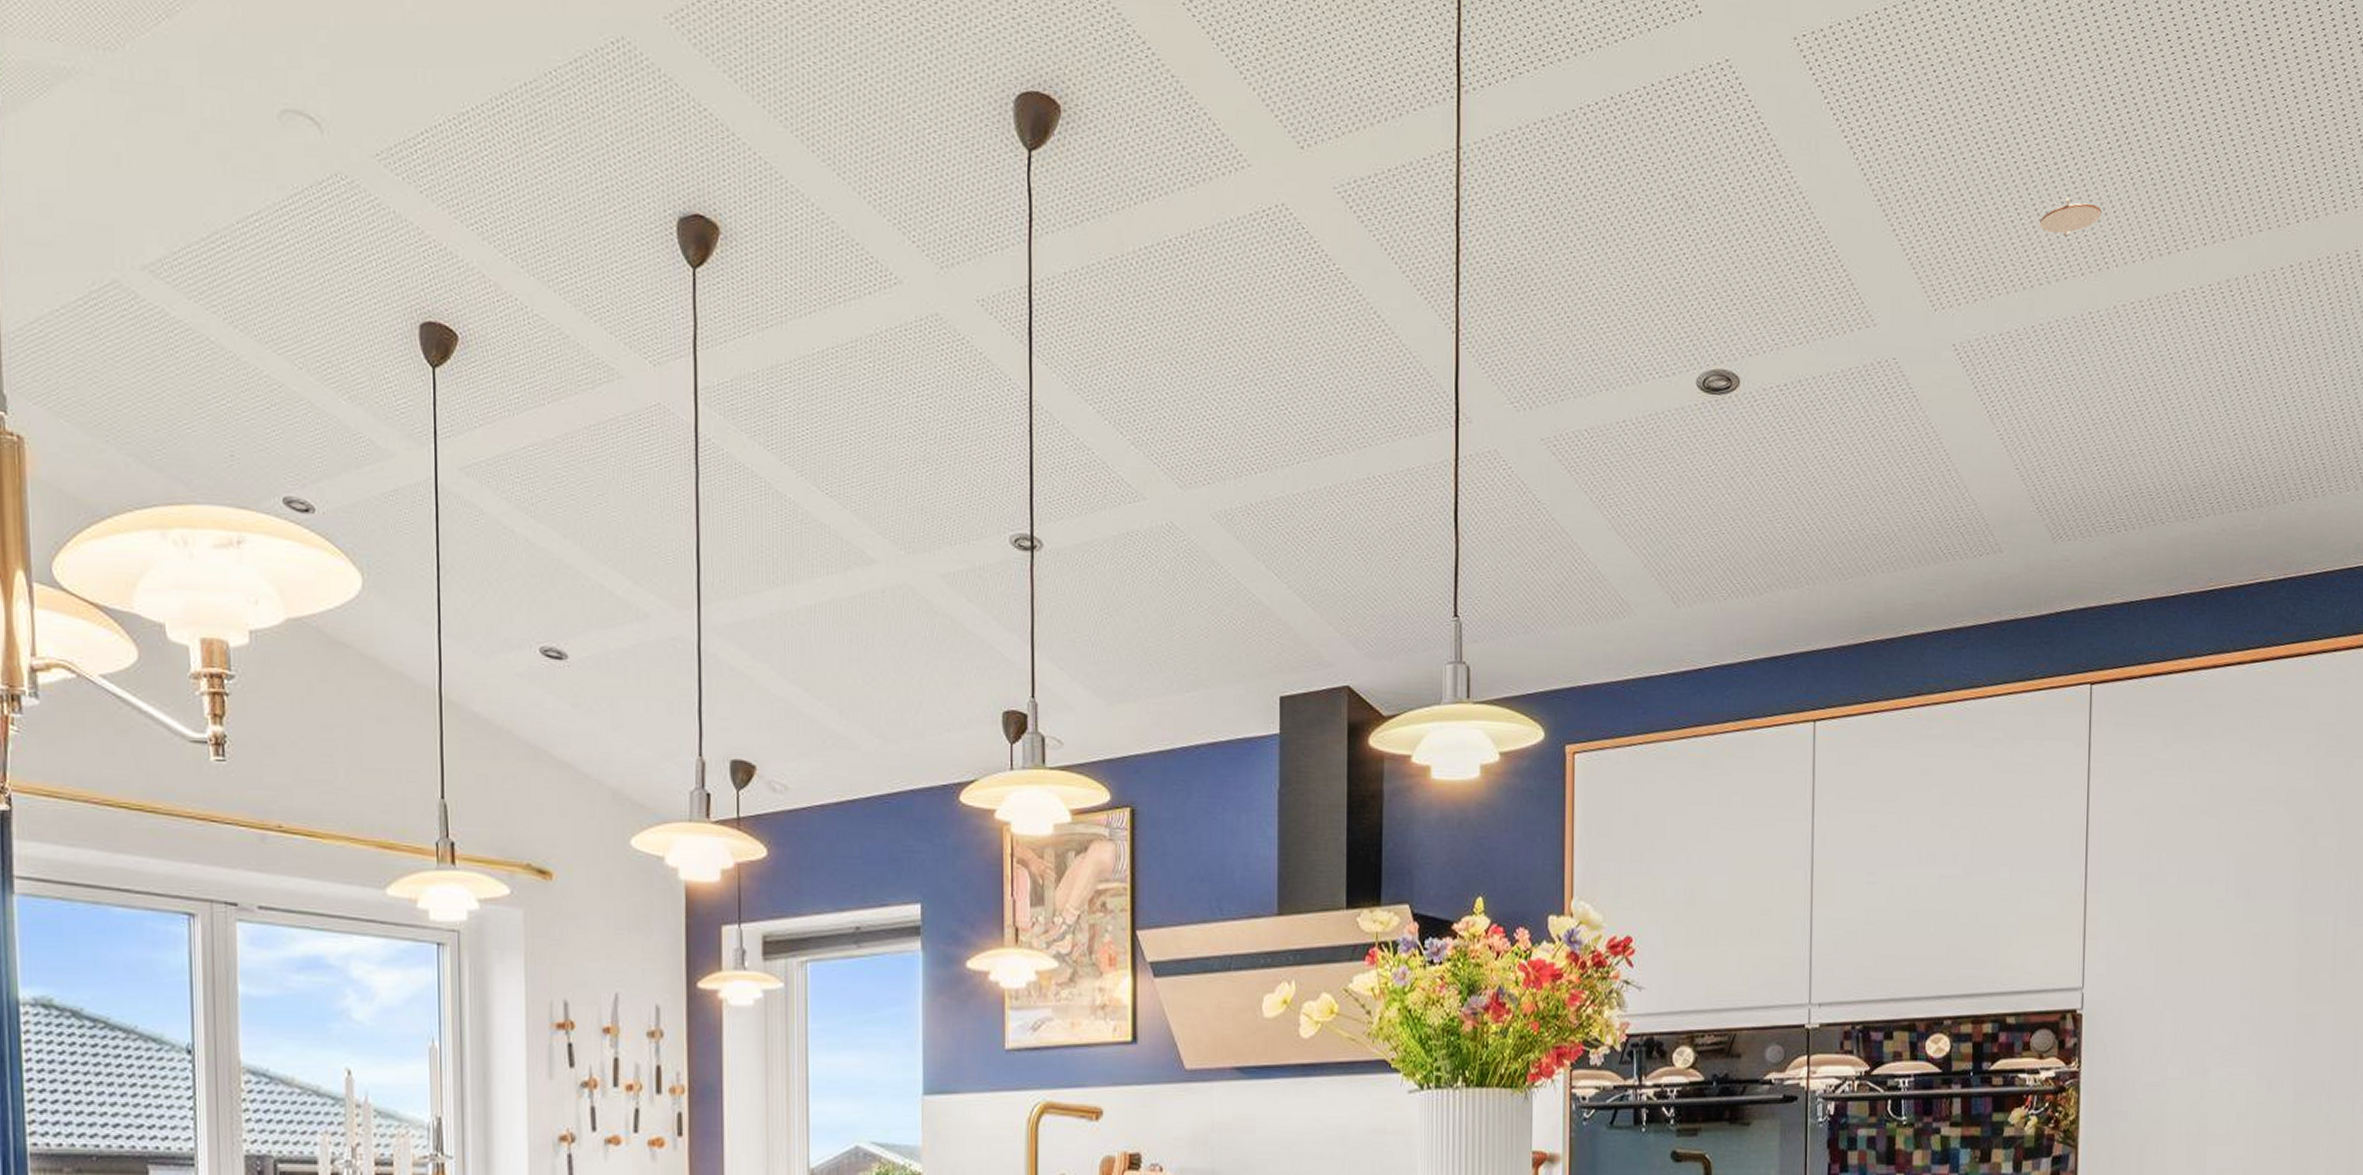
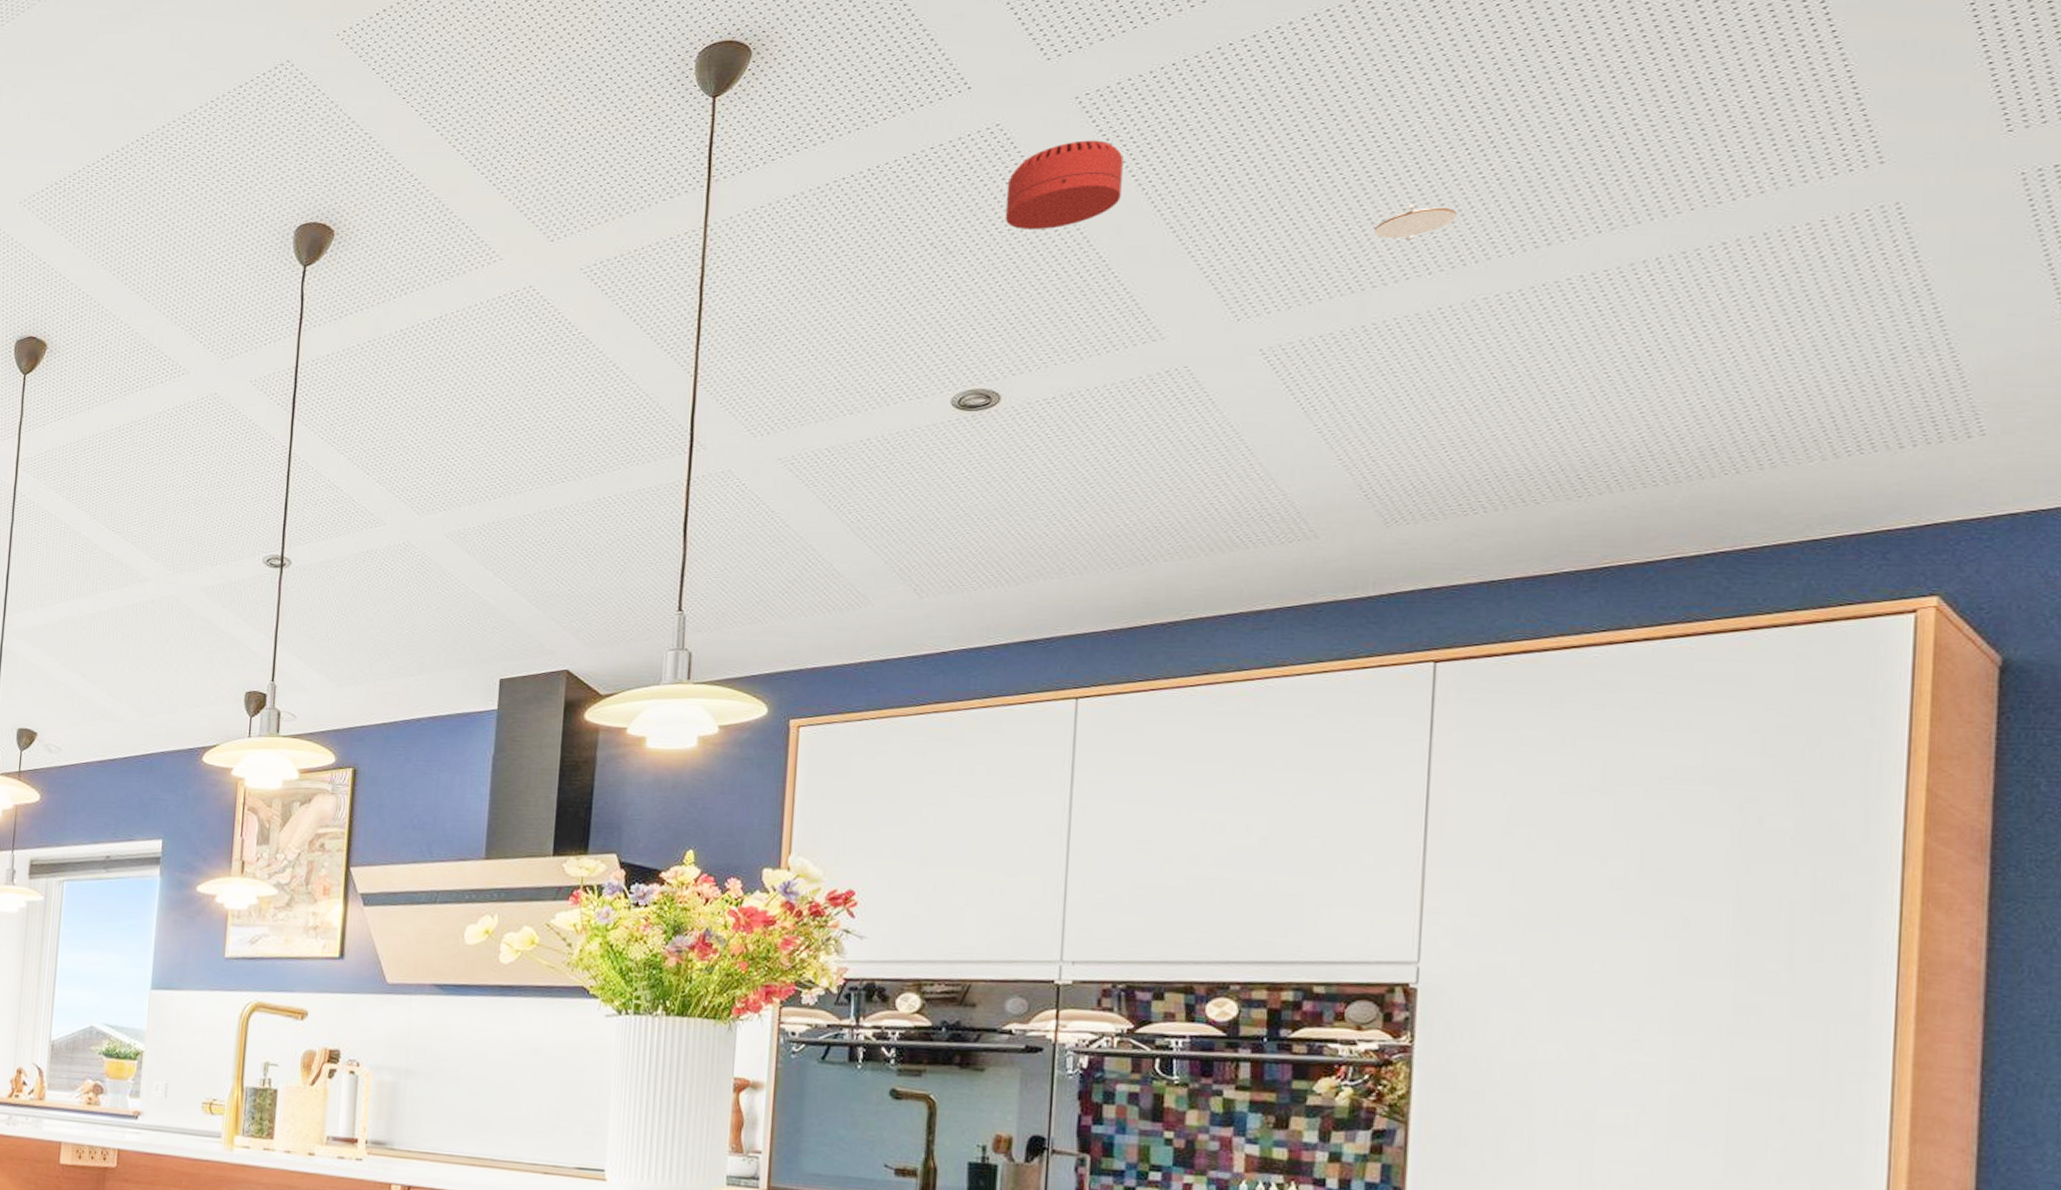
smoke detector: none [1736,89,1837,190] -> present [1004,140,1124,230]

